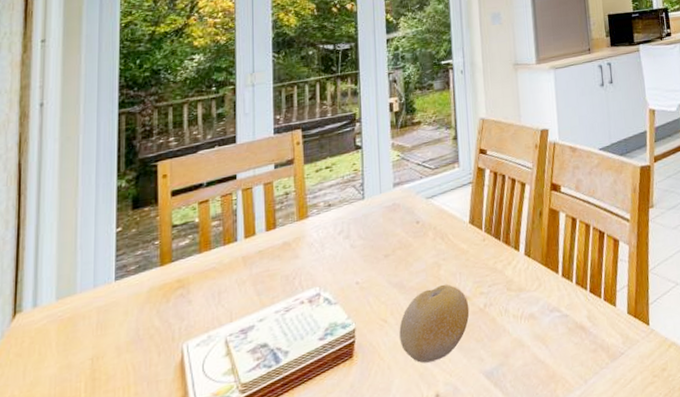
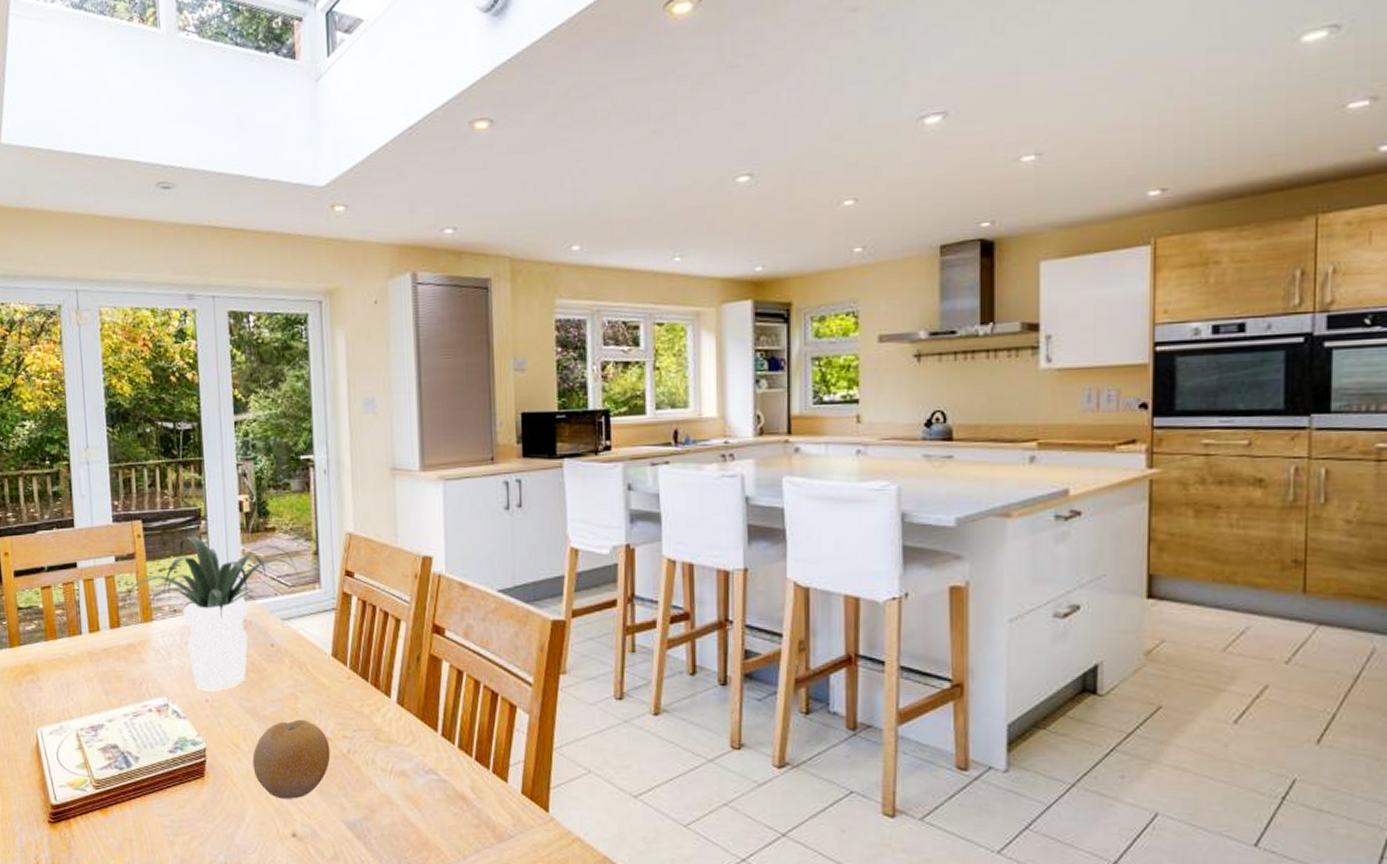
potted plant: none [278,136,442,274] -> present [121,536,300,691]

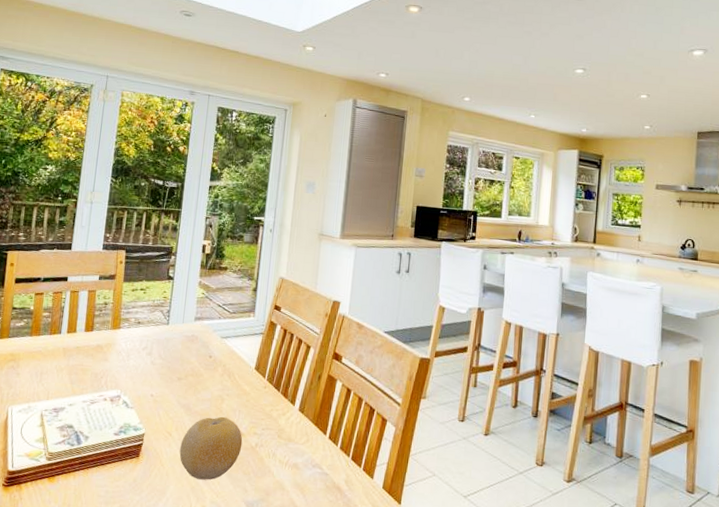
potted plant: present [121,536,300,691] -> none [96,266,240,389]

